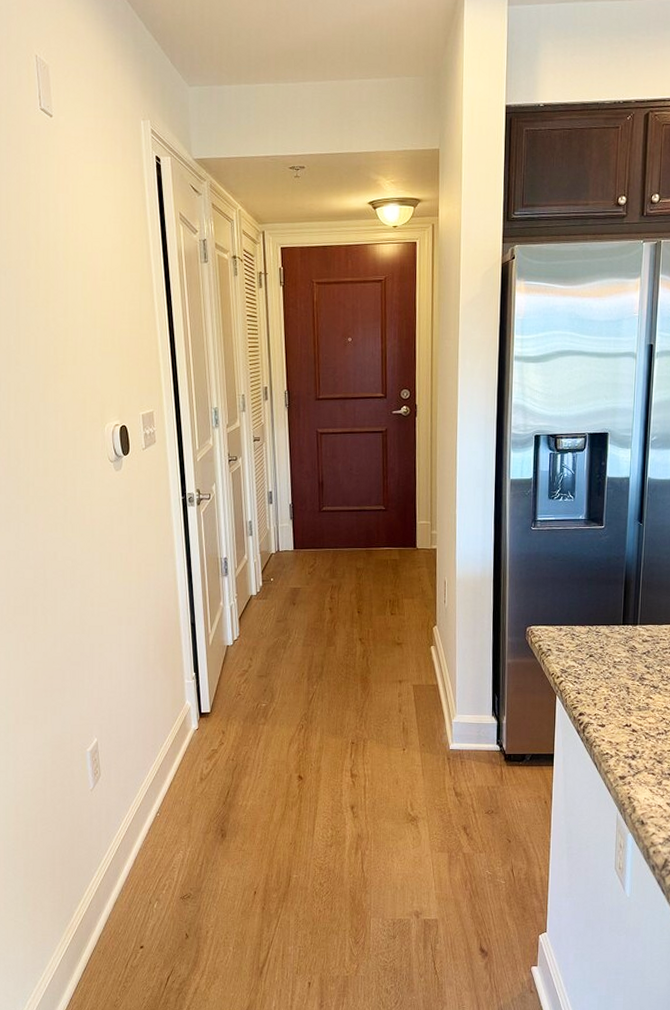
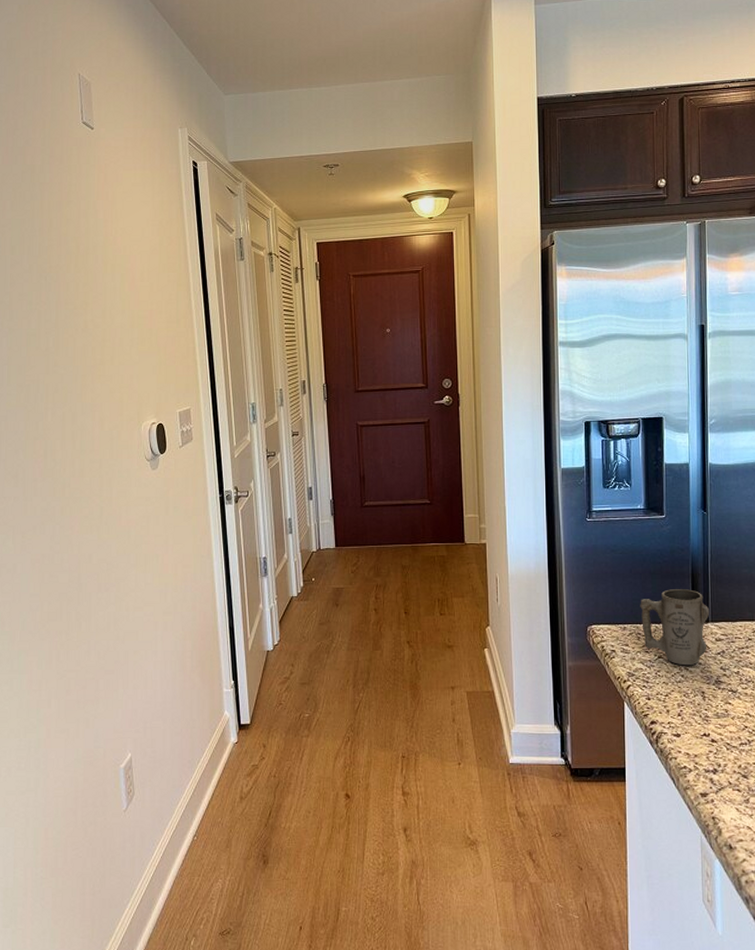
mug: none [576,594,639,664] -> present [640,589,710,666]

